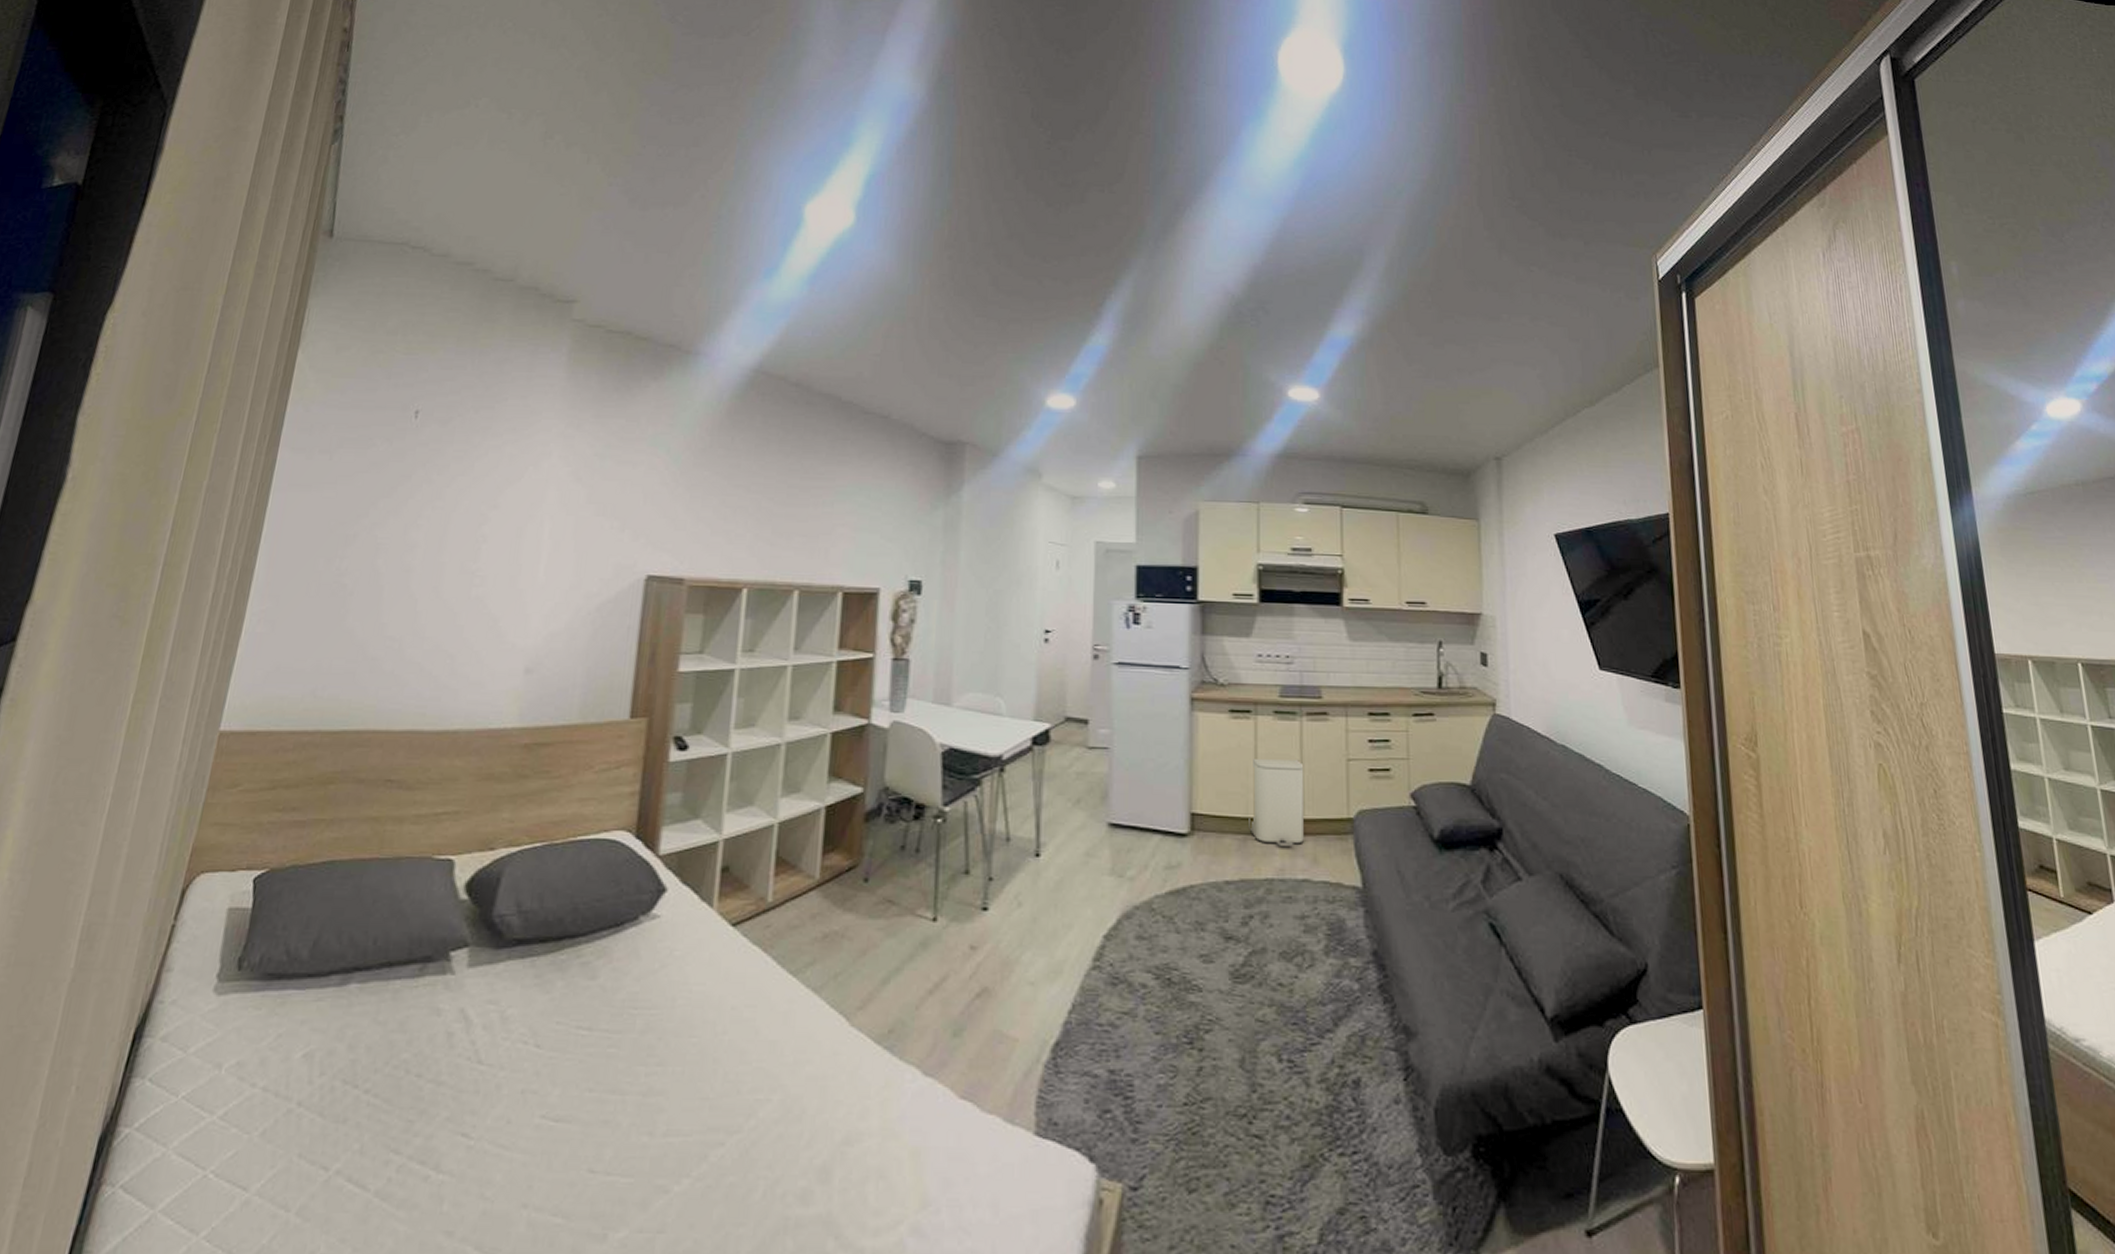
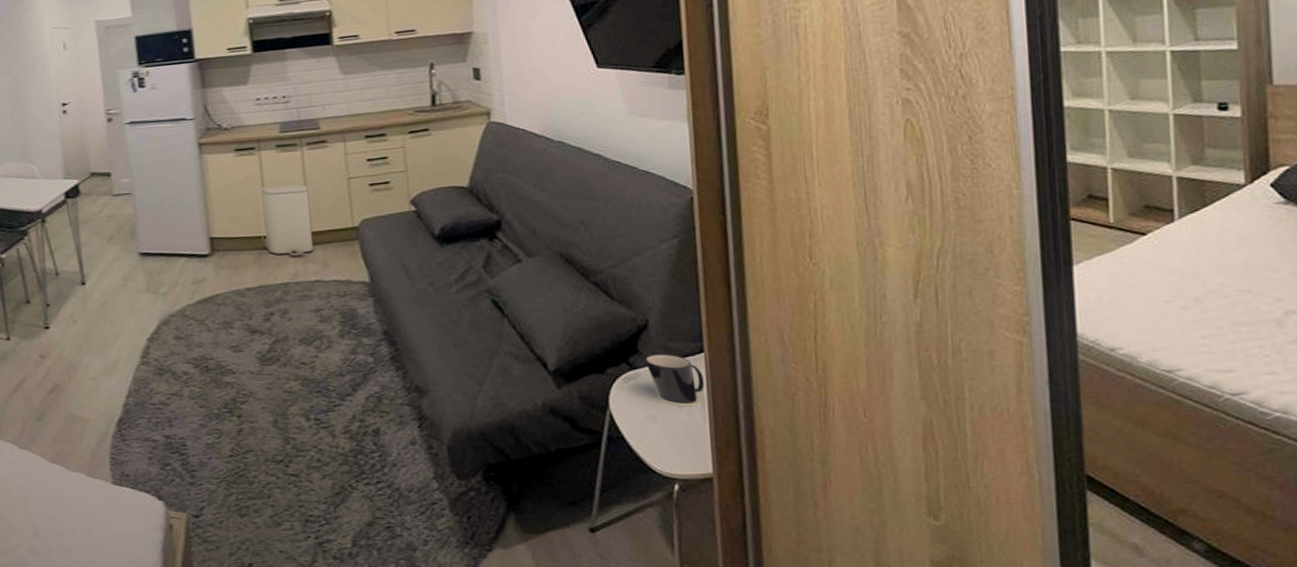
mug: none [1644,1007,1705,1075] -> present [645,354,705,407]

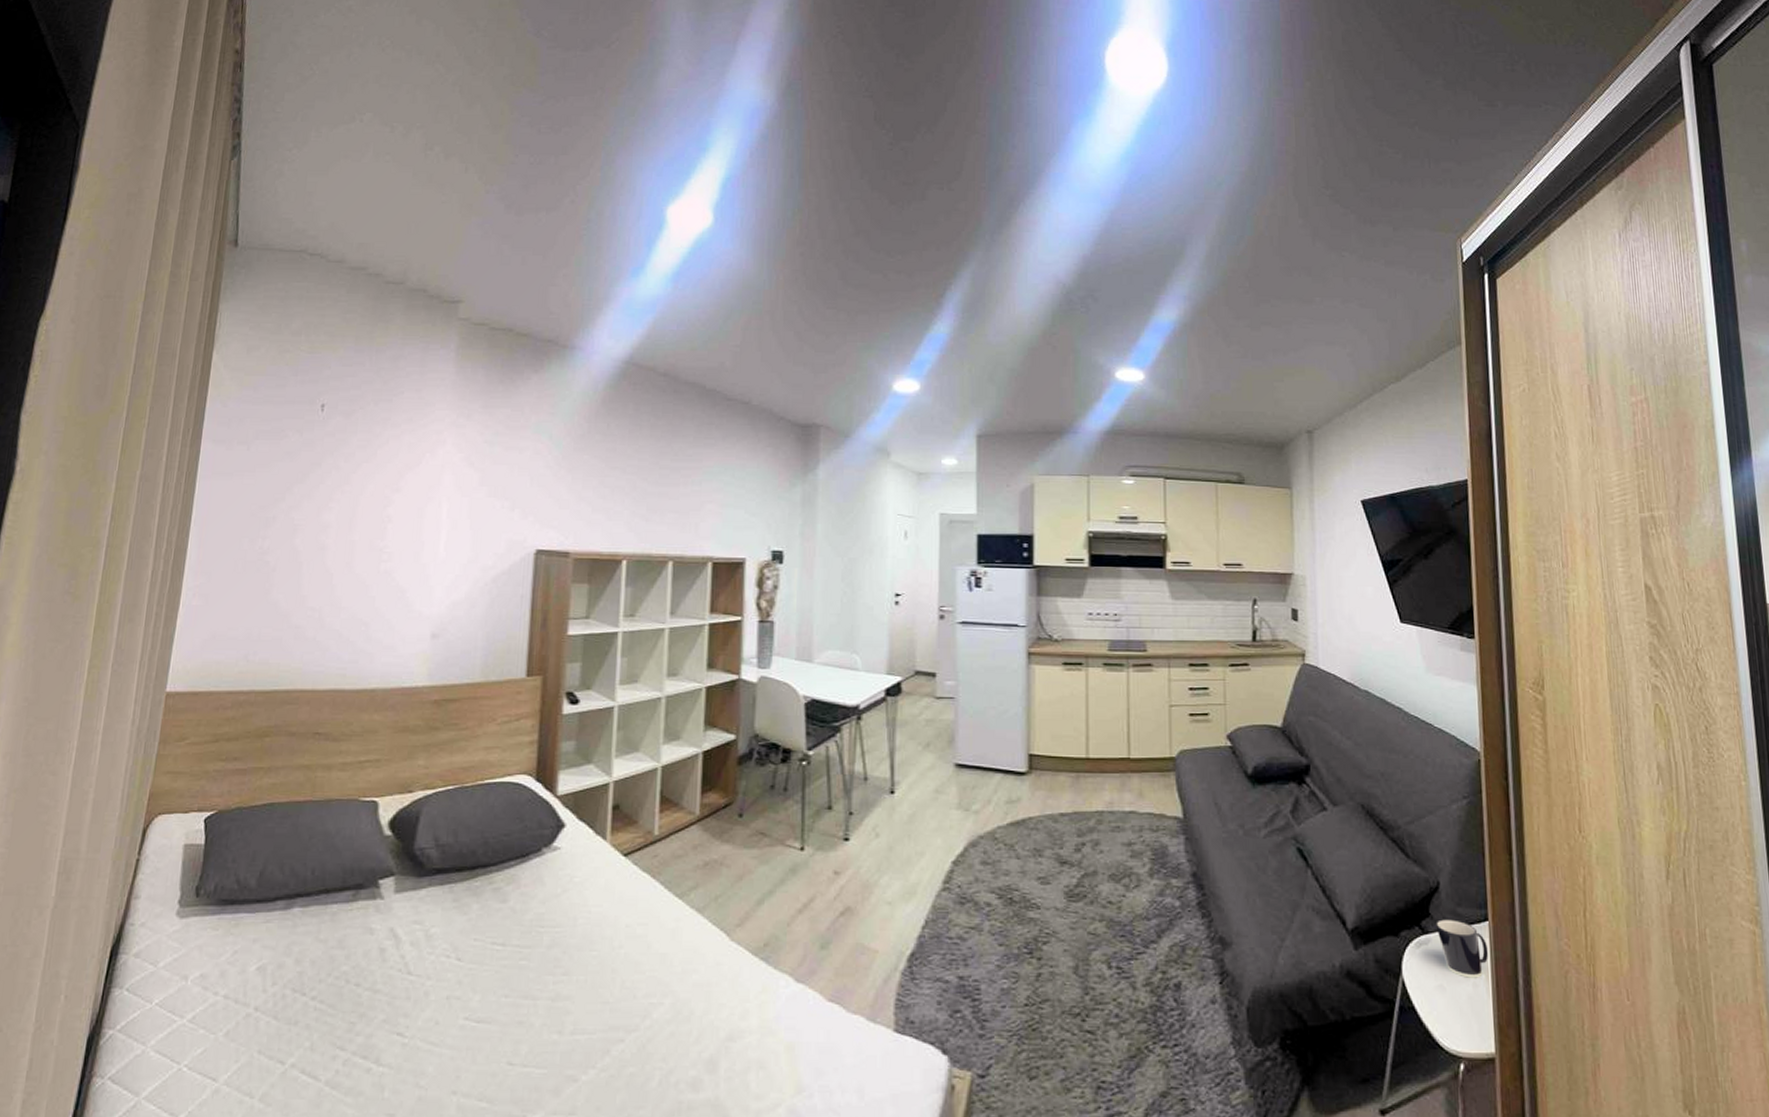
pedal bin: present [261,182,313,257] -> none [1081,704,1131,782]

